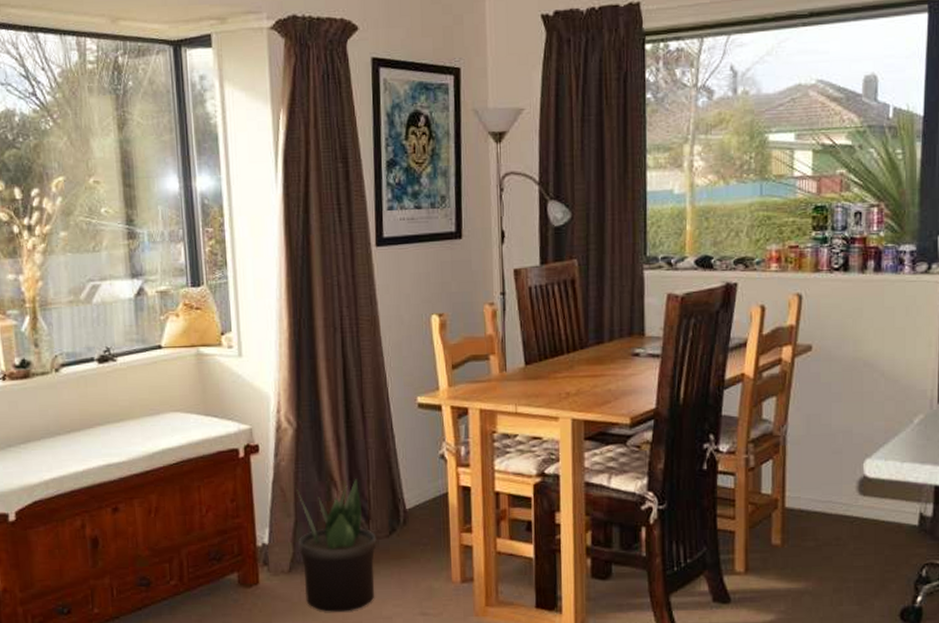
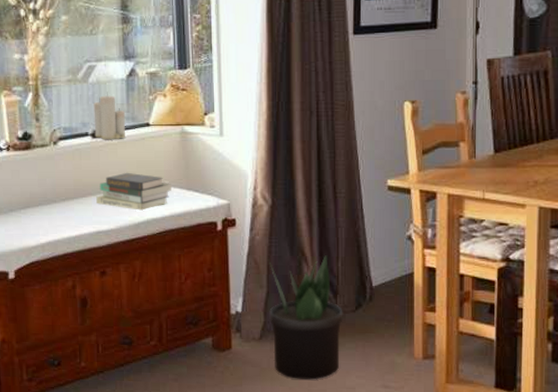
candle: none [99,313,135,365] -> present [93,92,125,140]
books: none [105,399,188,440] -> present [96,172,171,211]

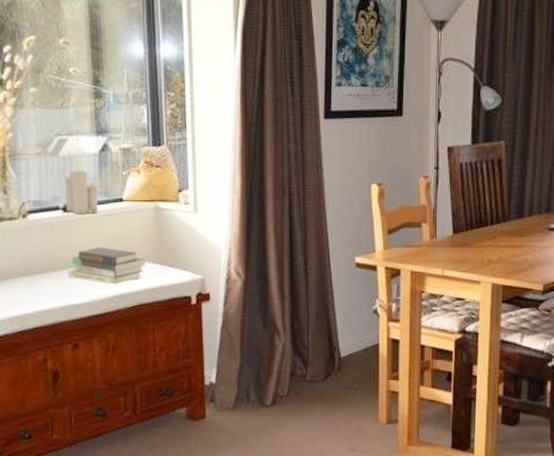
planter: present [267,255,343,380] -> none [241,328,313,445]

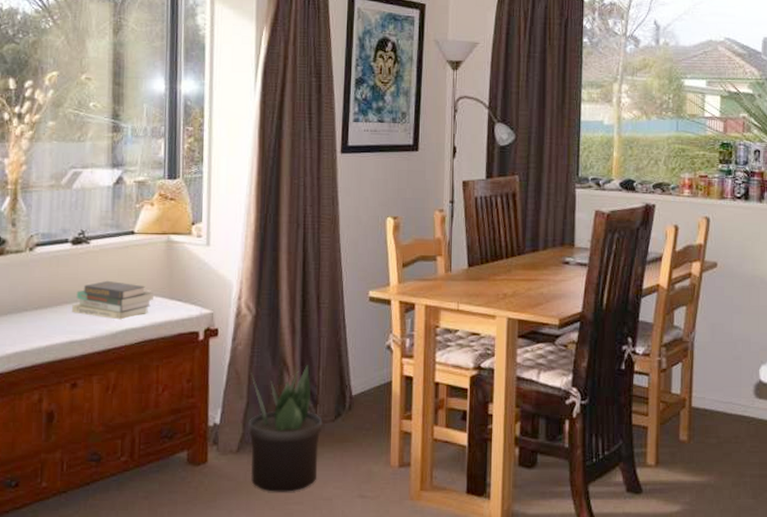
candle: present [65,166,98,215] -> none [75,198,109,247]
planter: none [241,328,313,445] -> present [248,365,323,492]

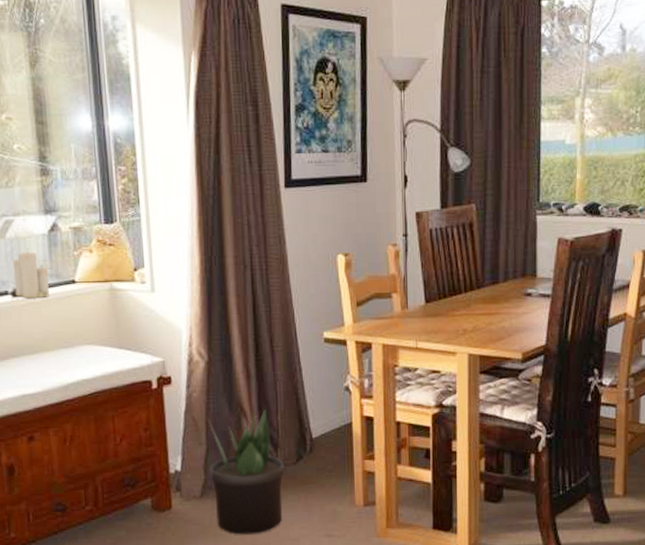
books: present [72,280,153,320] -> none [20,332,102,372]
candle: none [75,198,109,247] -> present [12,248,49,299]

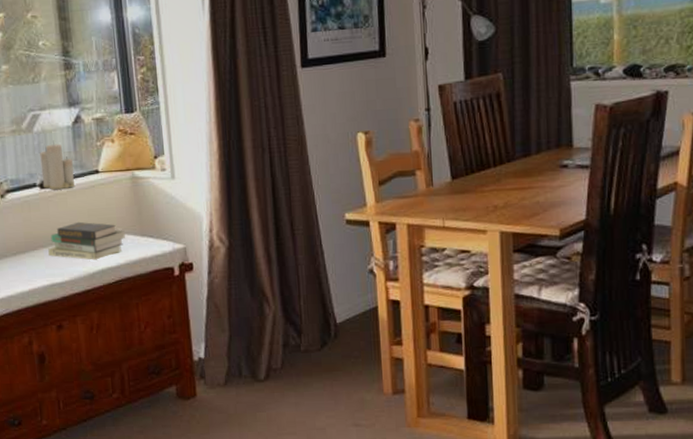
books: none [20,332,102,372] -> present [48,221,125,261]
planter: present [206,409,285,534] -> none [228,294,309,423]

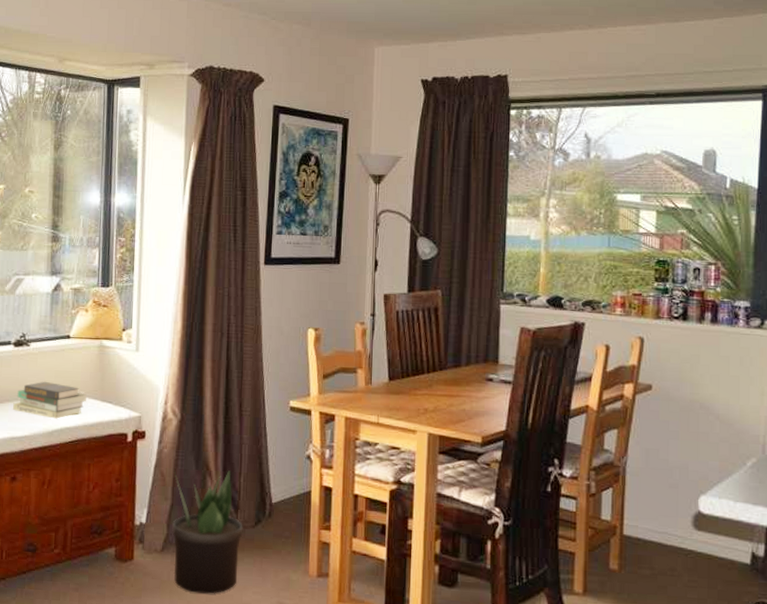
candle: present [40,140,74,190] -> none [17,304,47,350]
planter: none [228,294,309,423] -> present [172,470,243,594]

